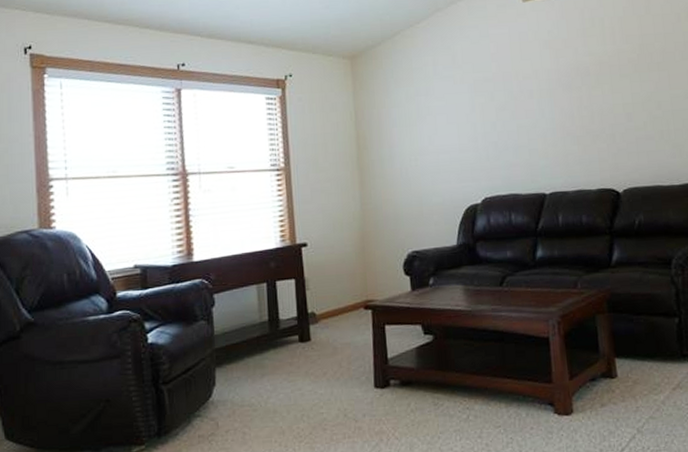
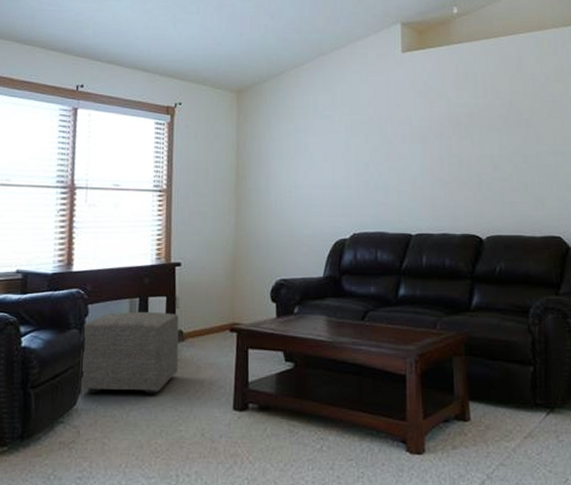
ottoman: none [210,295,314,384] -> present [79,311,179,395]

